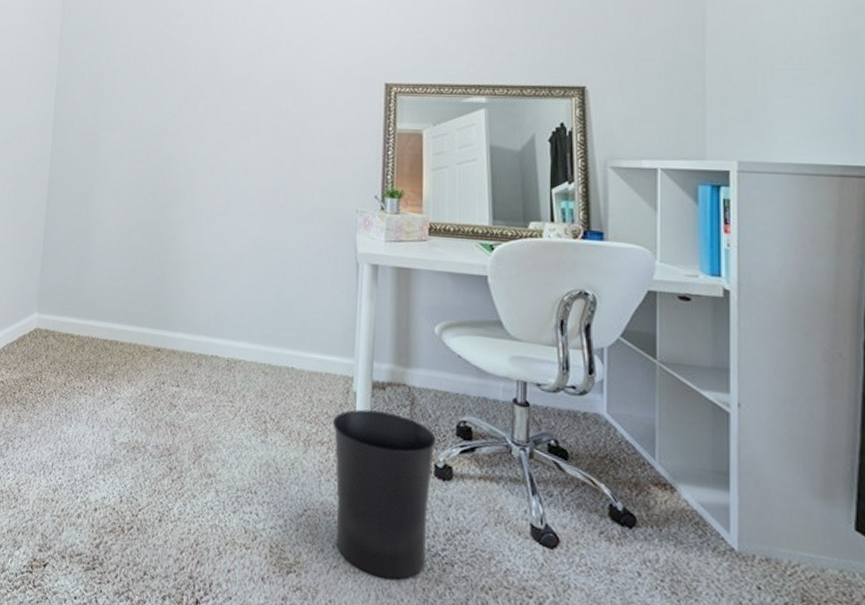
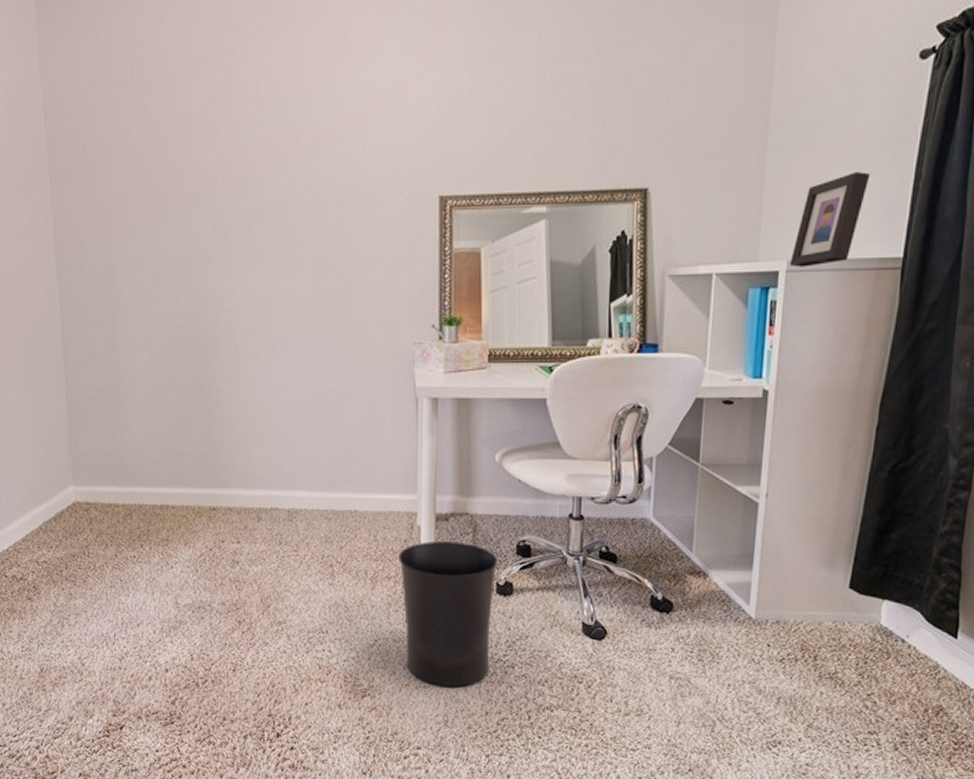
picture frame: none [740,82,821,169] -> present [789,172,871,267]

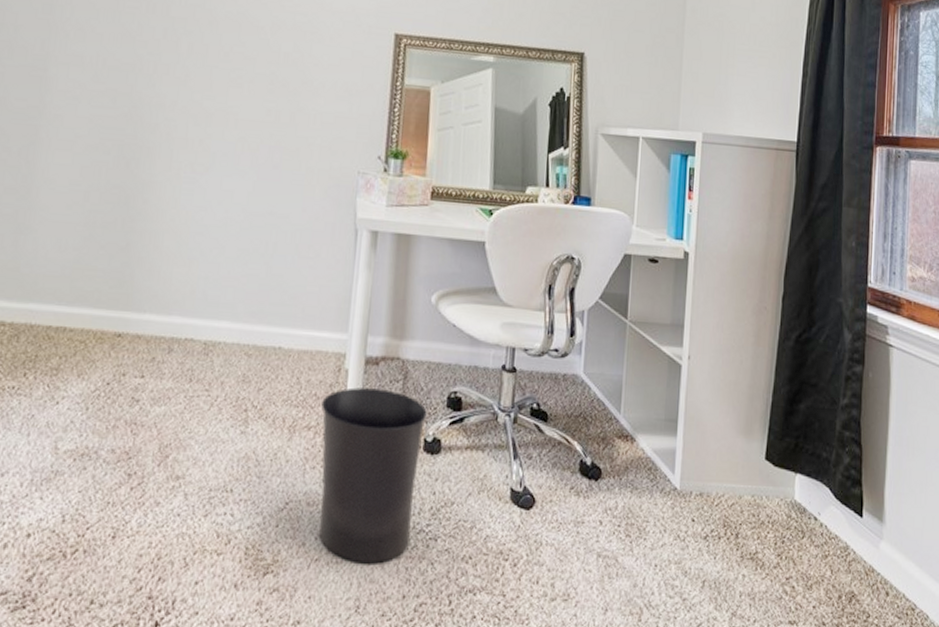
picture frame: present [789,172,871,267] -> none [704,63,768,141]

